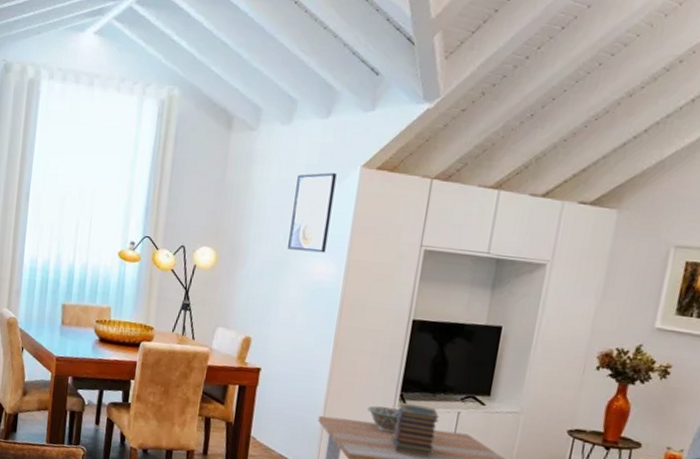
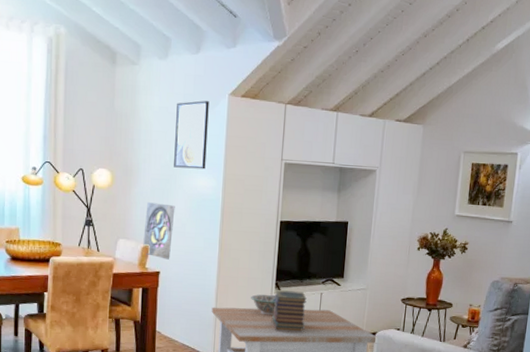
wall ornament: none [244,288,286,355] -> present [143,202,175,260]

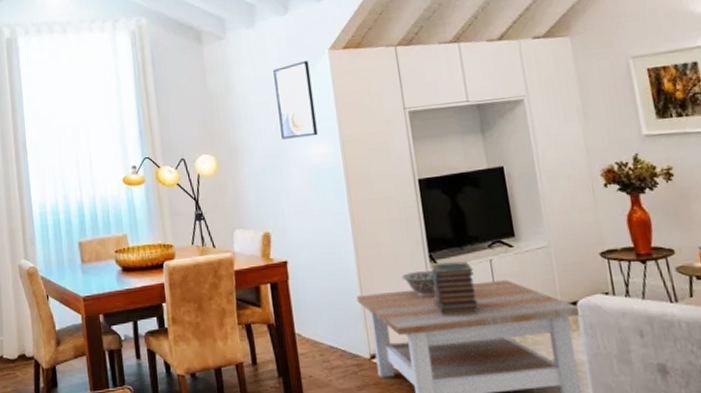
wall ornament: present [143,202,175,260] -> none [259,182,296,246]

